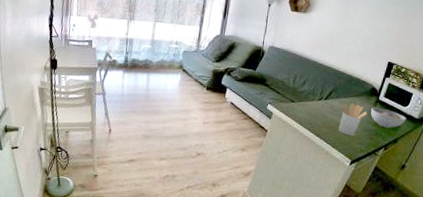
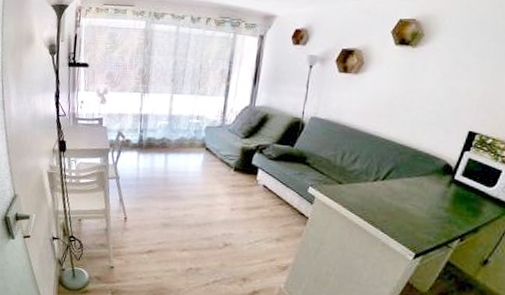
utensil holder: present [339,102,368,136] -> none [399,183,439,225]
bowl: present [370,107,407,128] -> none [442,188,492,215]

